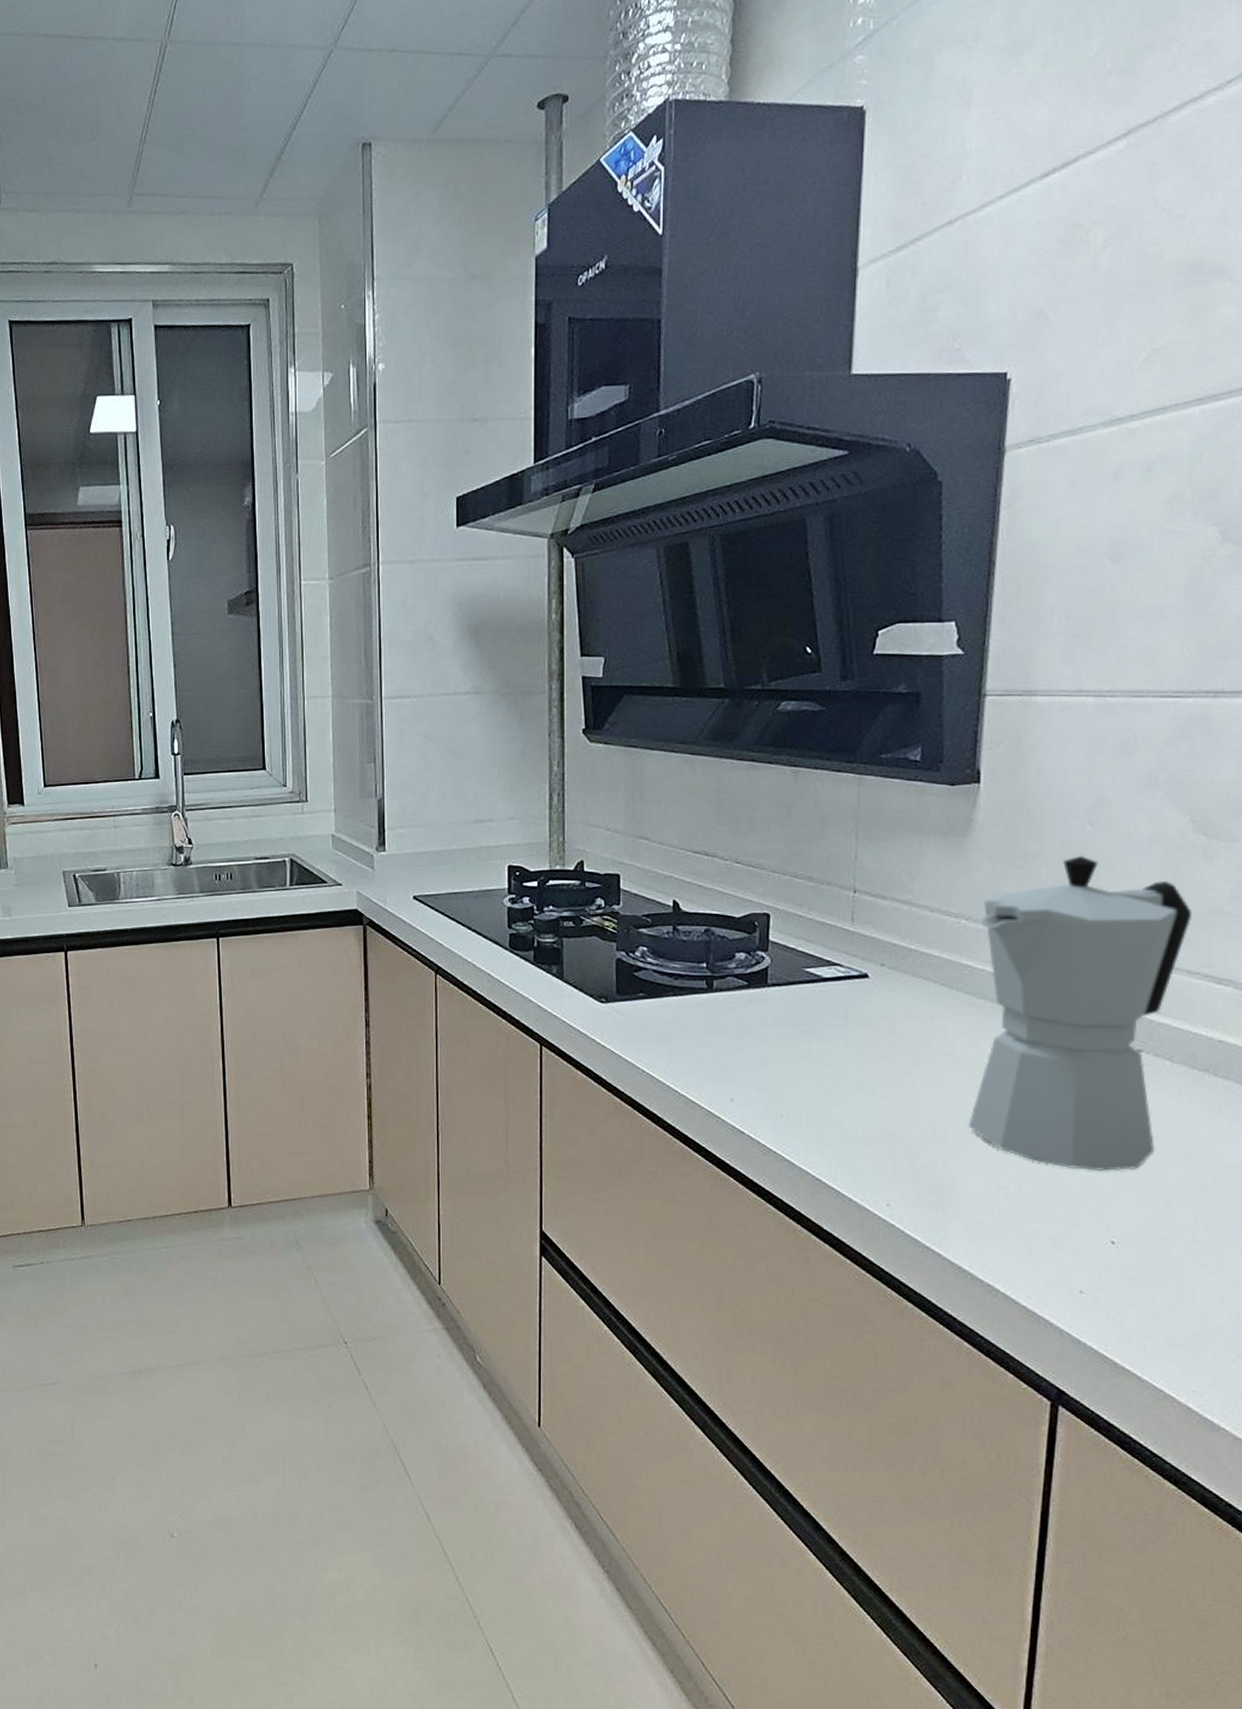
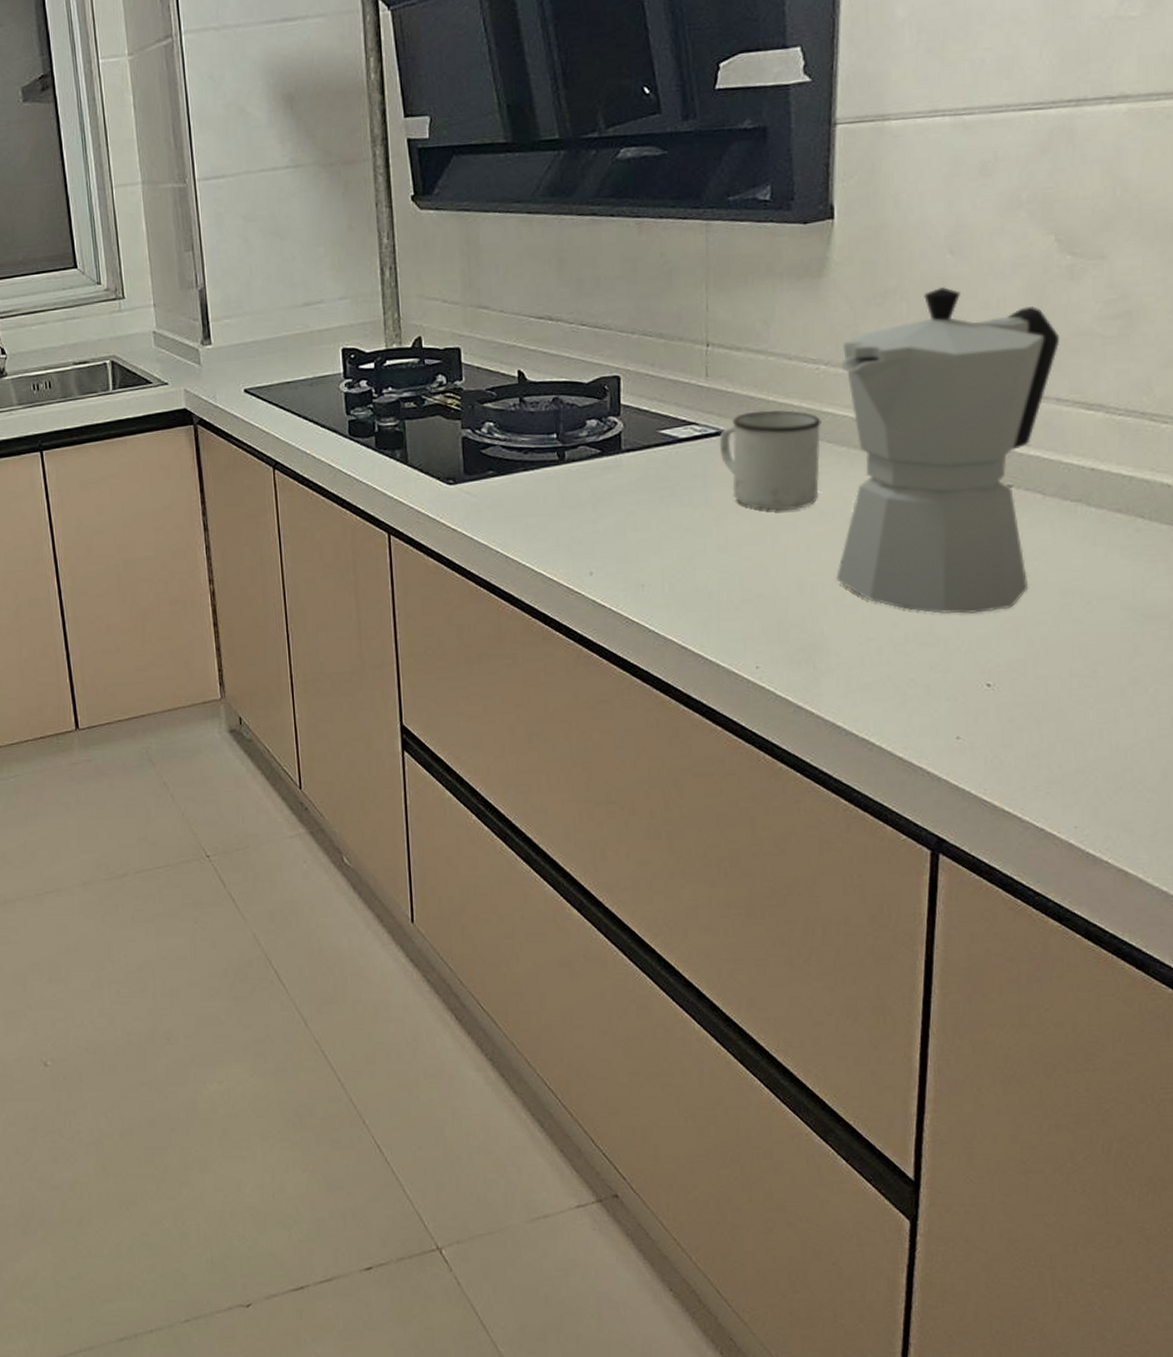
mug: none [861,958,960,1056] -> present [719,410,822,511]

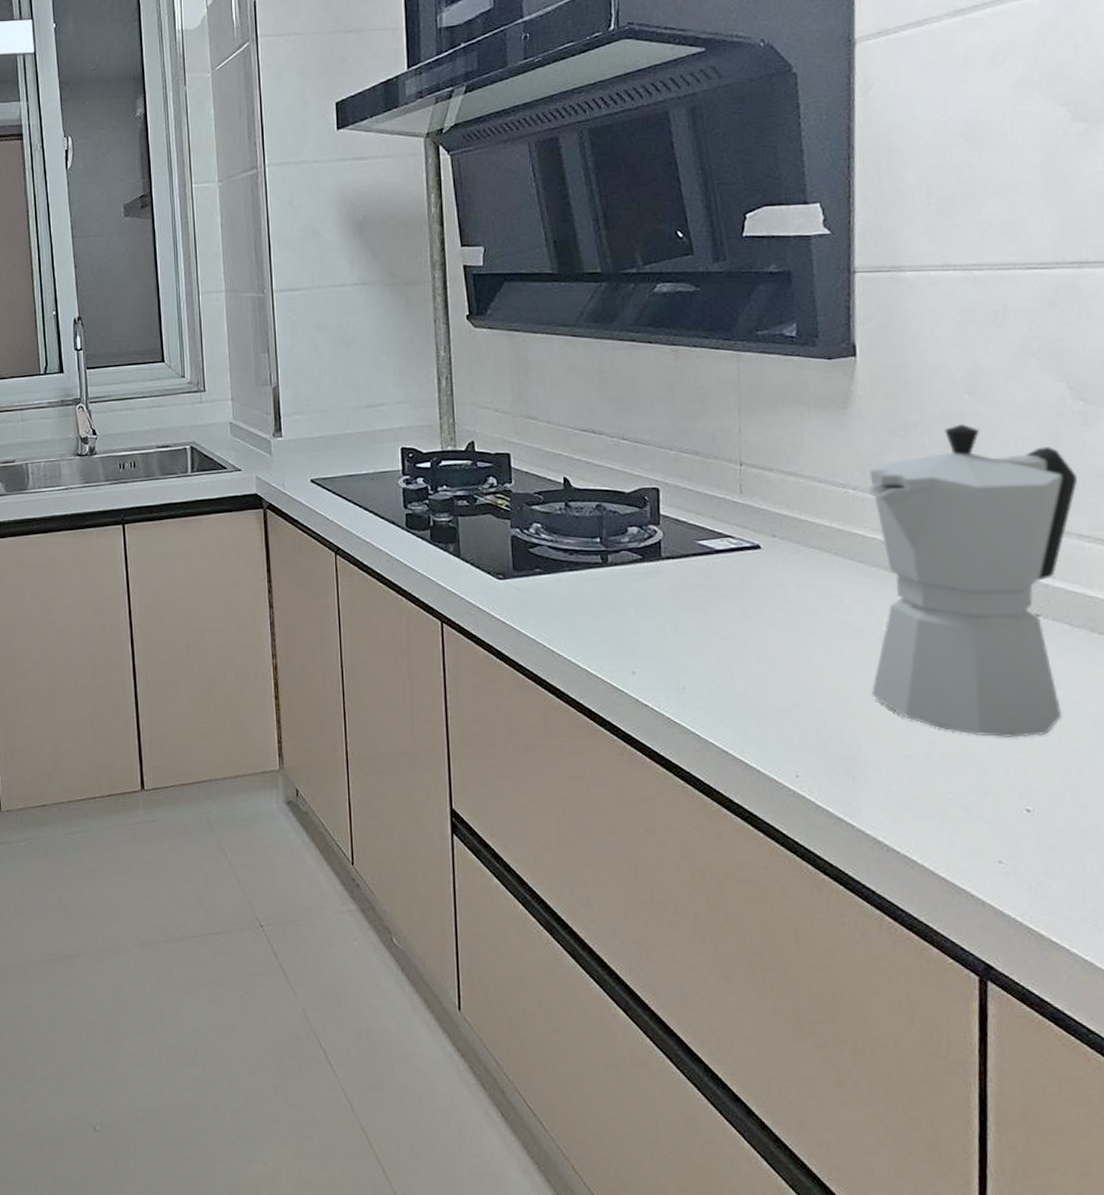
mug: present [719,410,822,511] -> none [754,528,852,625]

